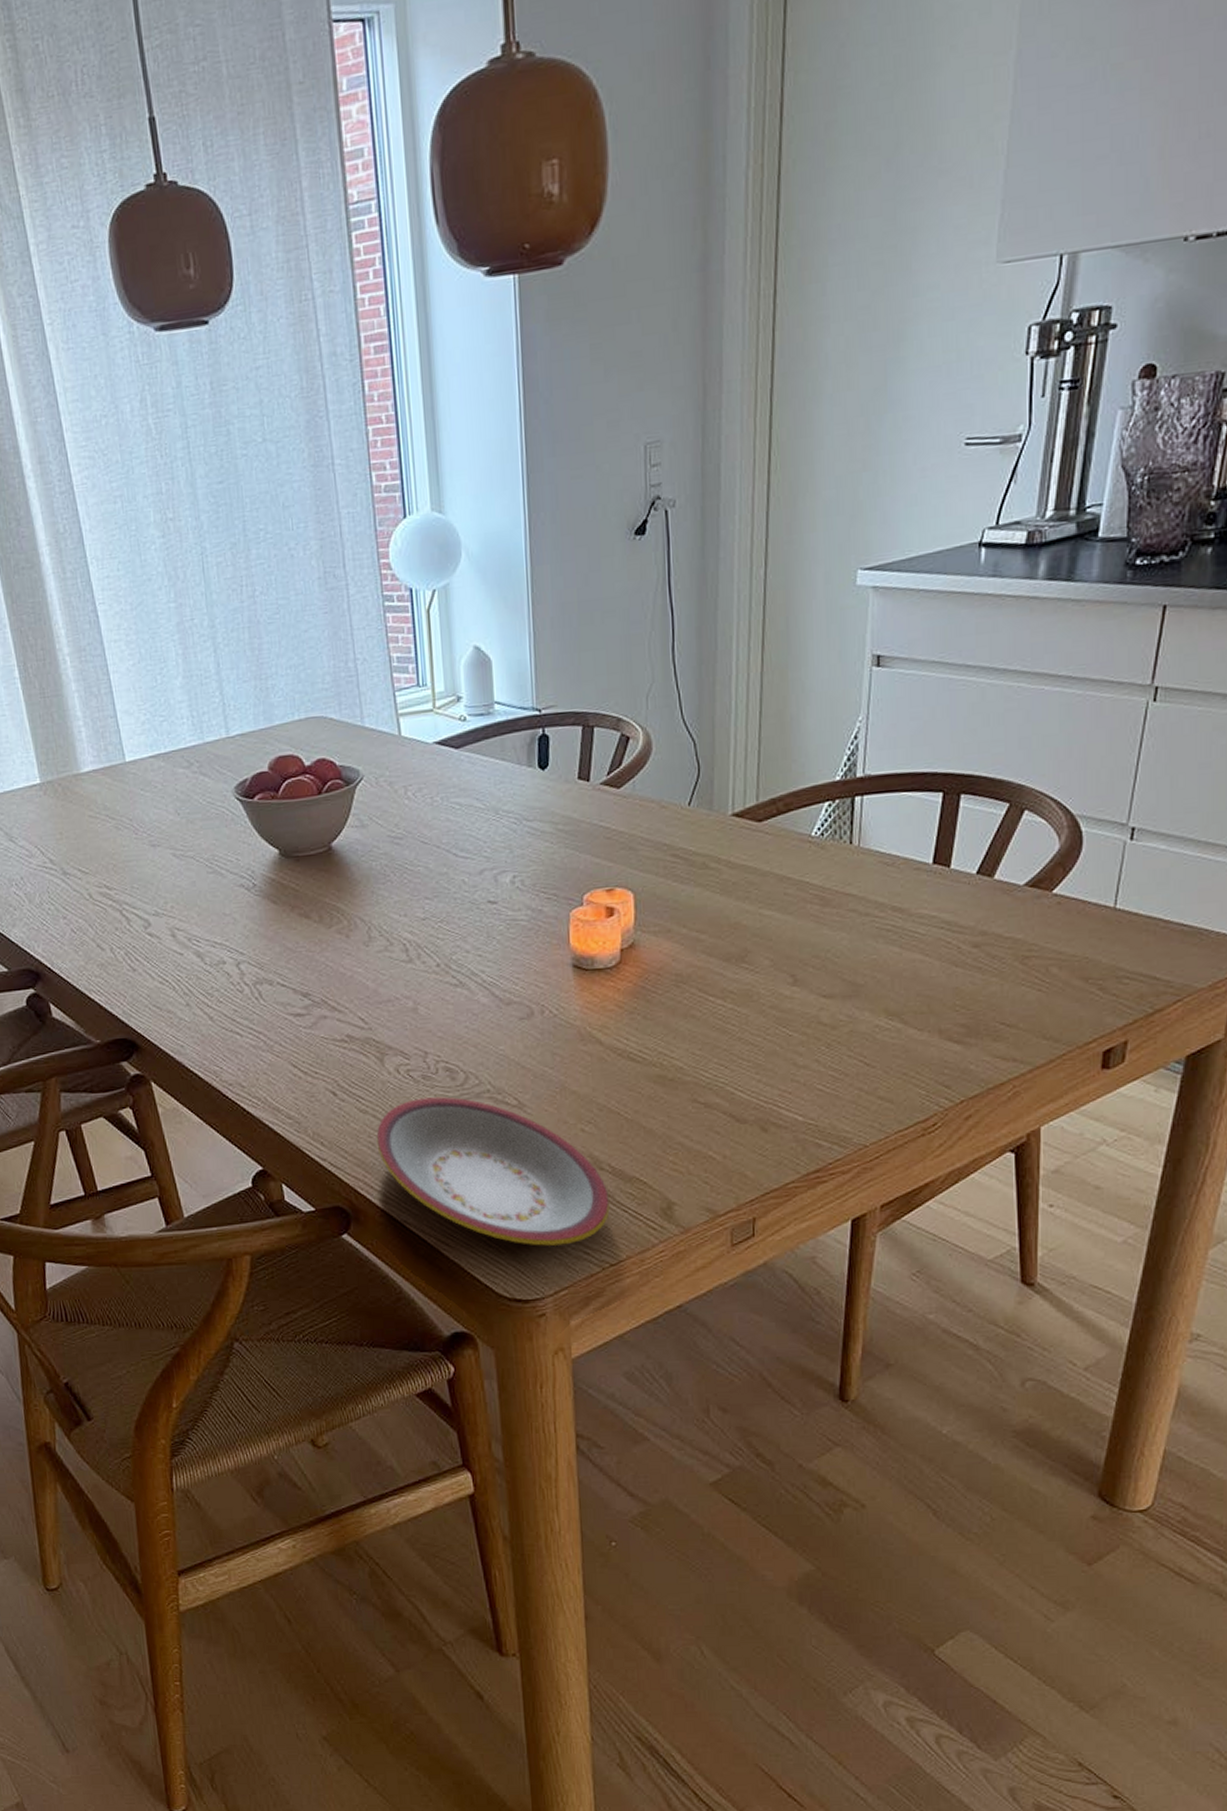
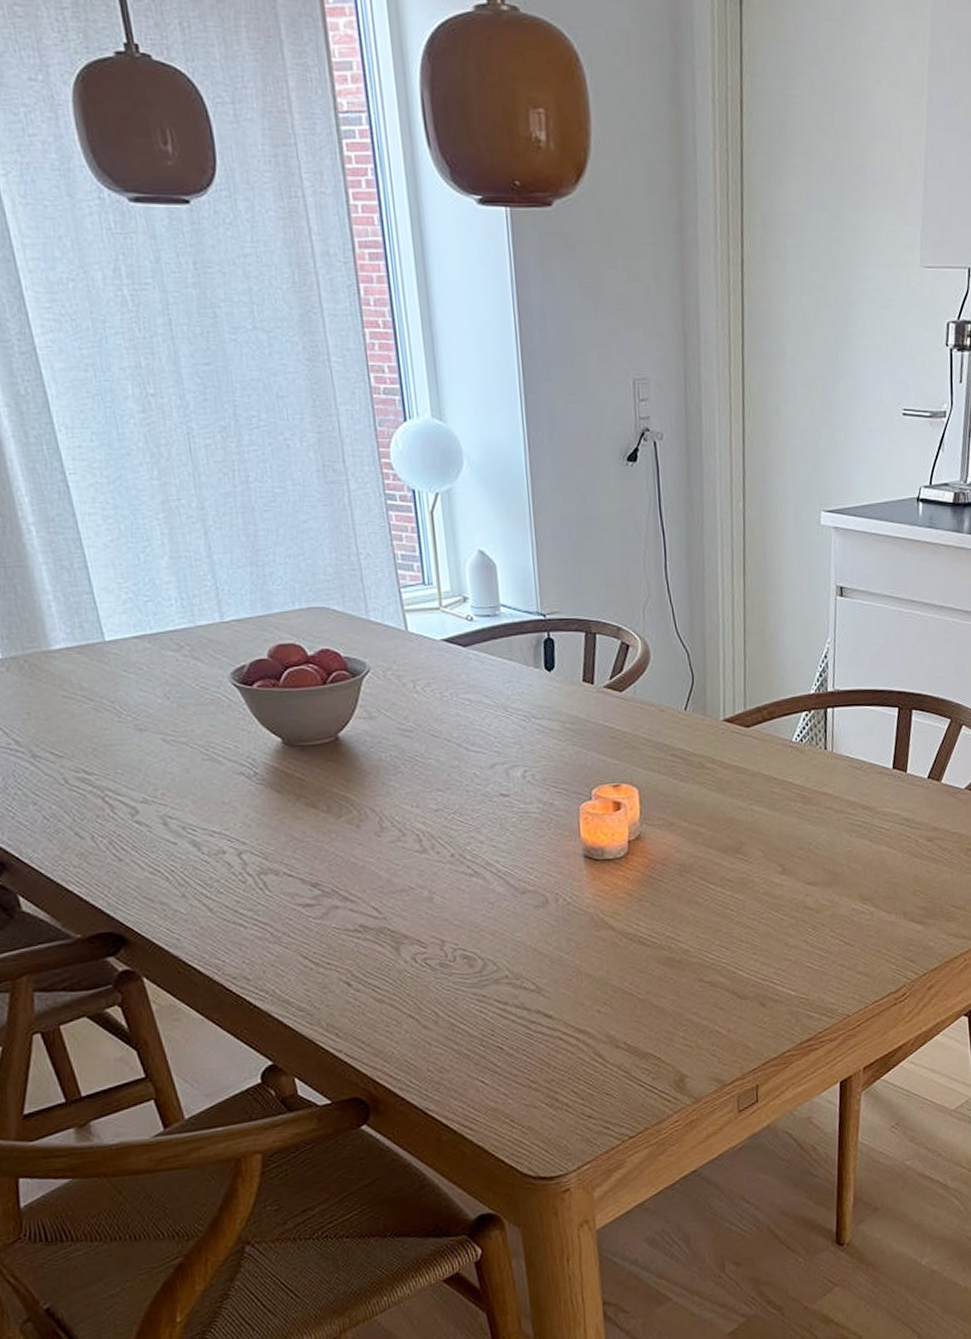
plate: present [376,1096,610,1246] -> none [394,983,627,1124]

